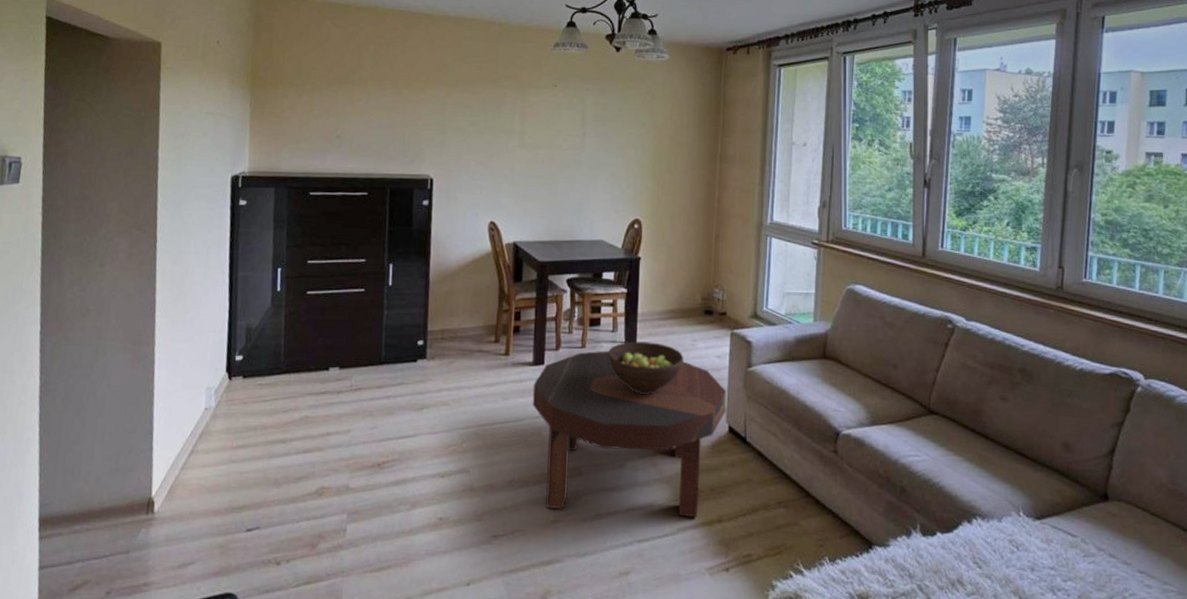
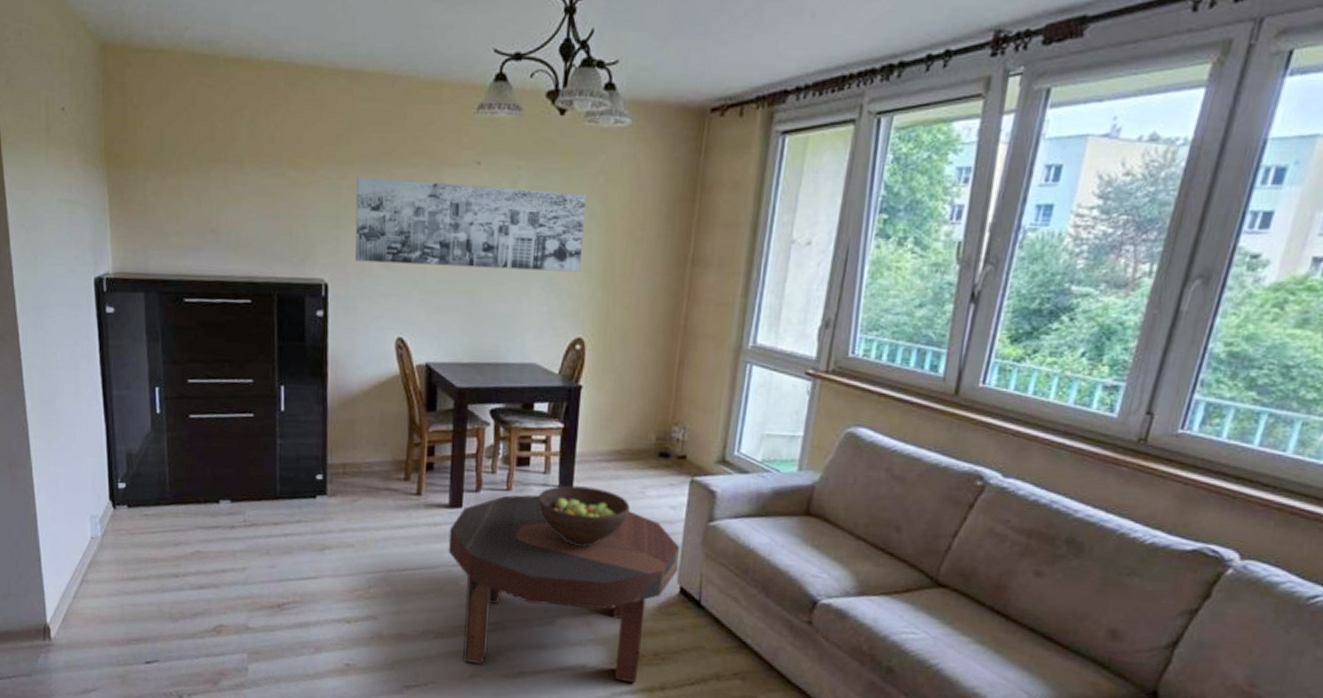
wall art: none [456,96,639,168] -> present [355,177,587,272]

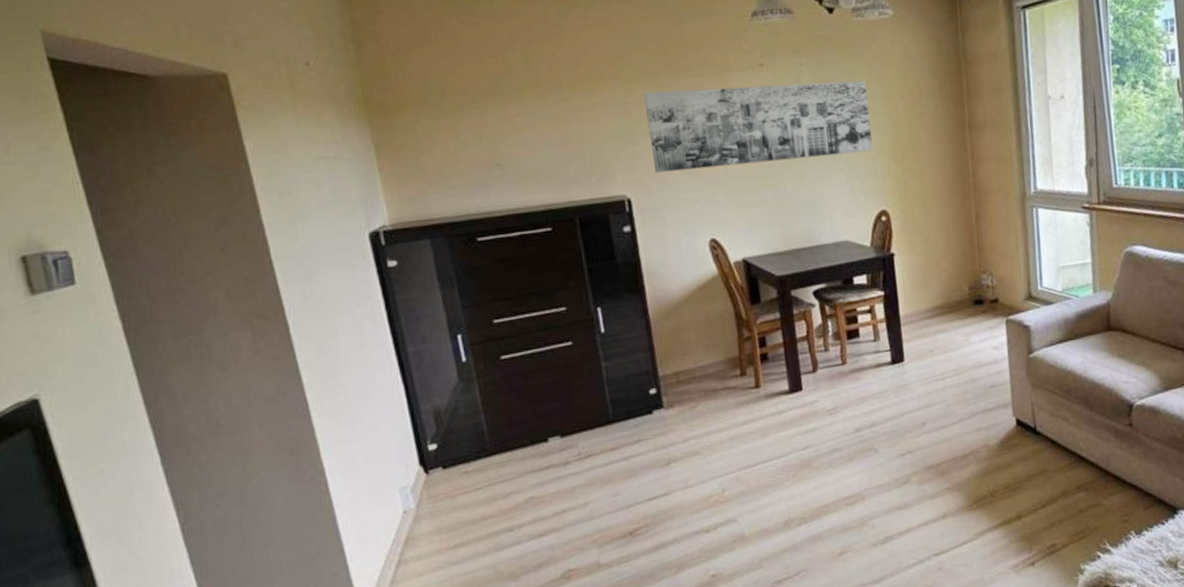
coffee table: present [448,495,681,683] -> none [793,359,1011,541]
fruit bowl: present [537,485,630,547] -> none [873,344,959,403]

